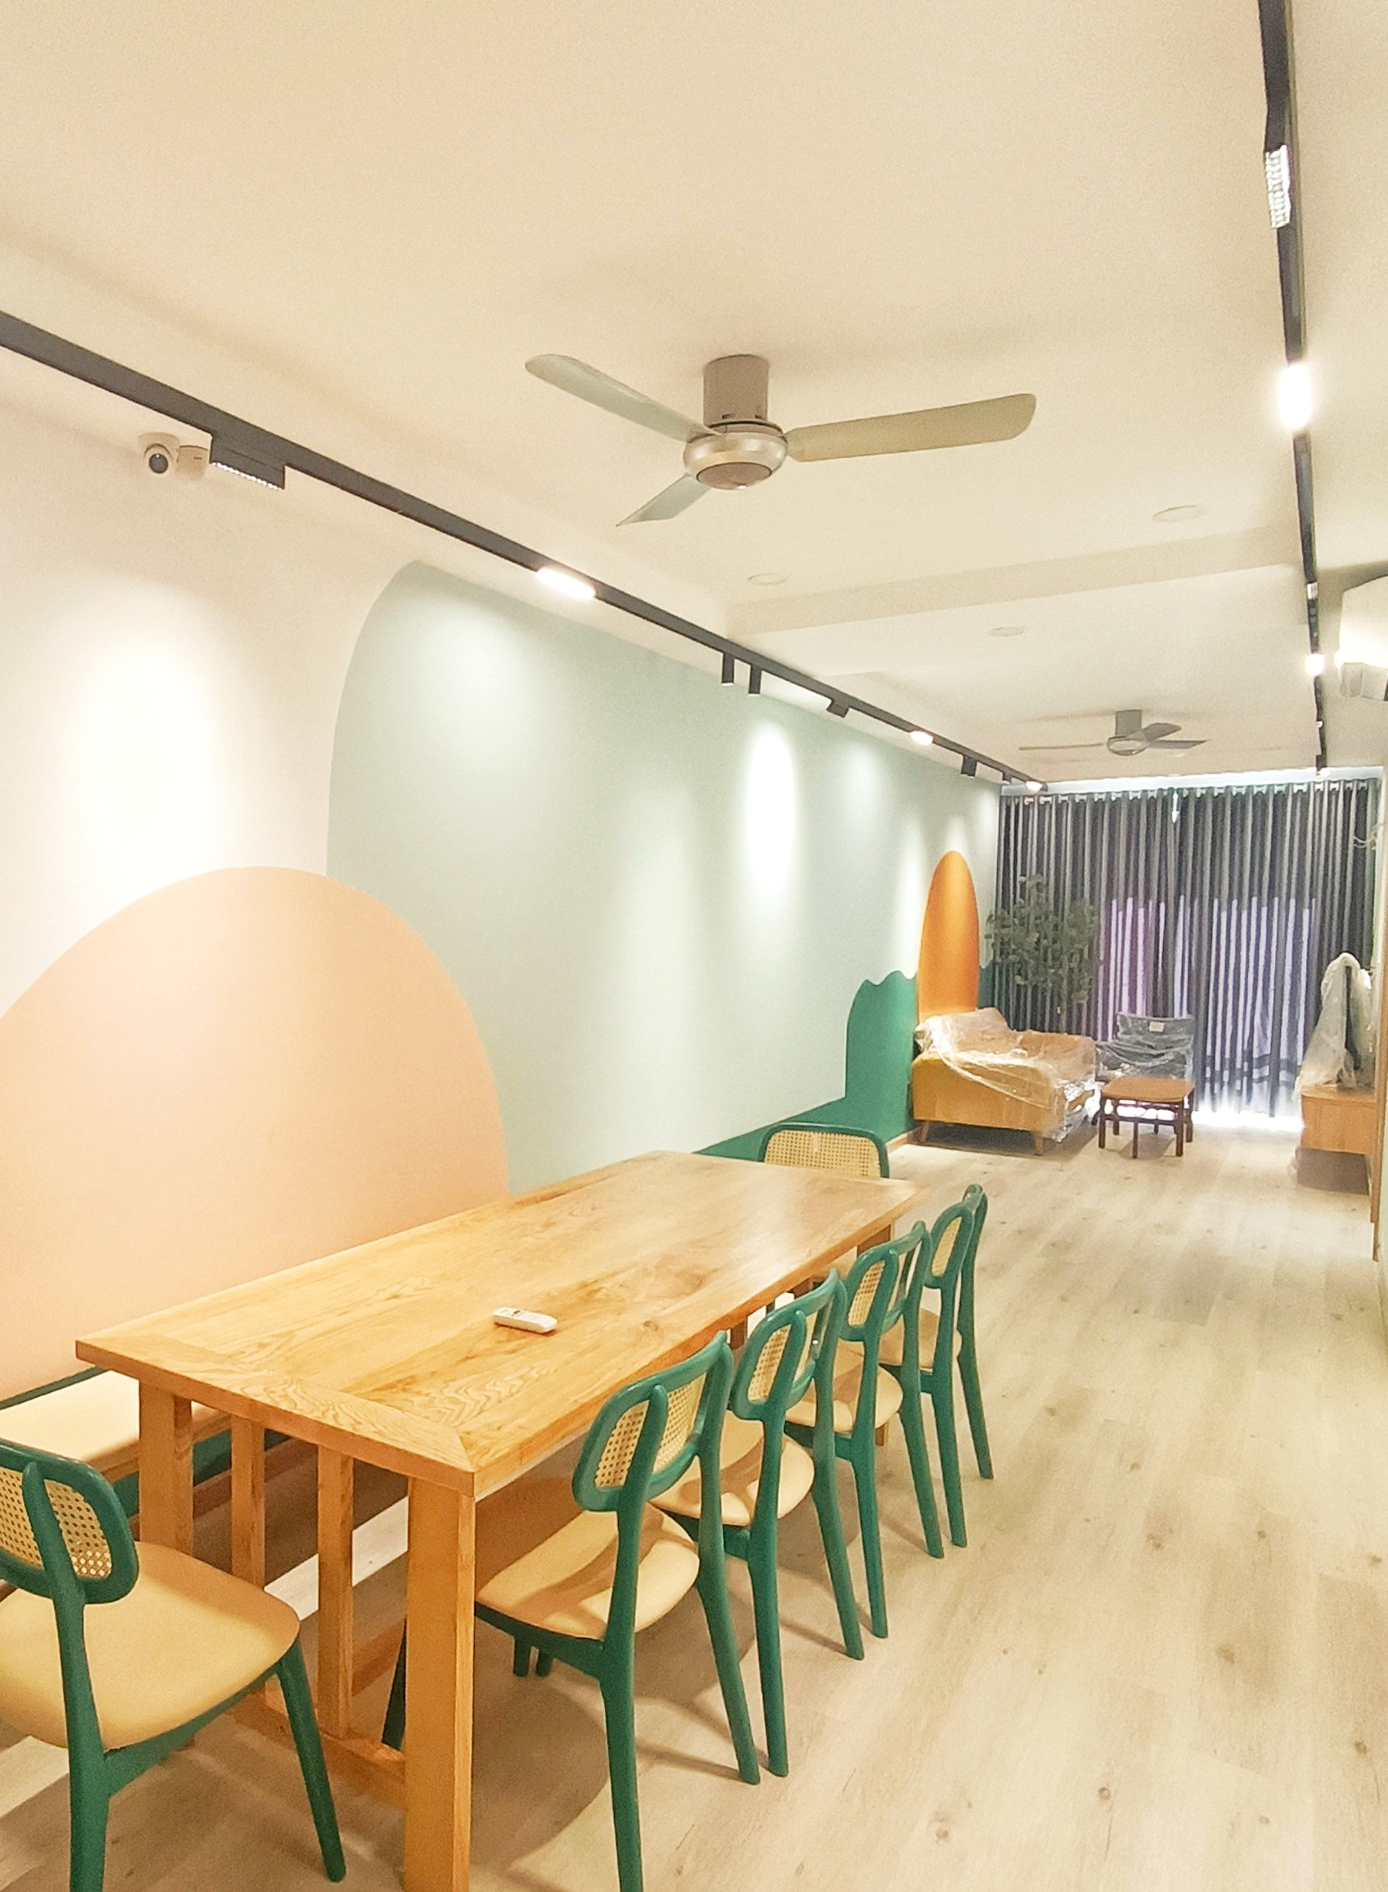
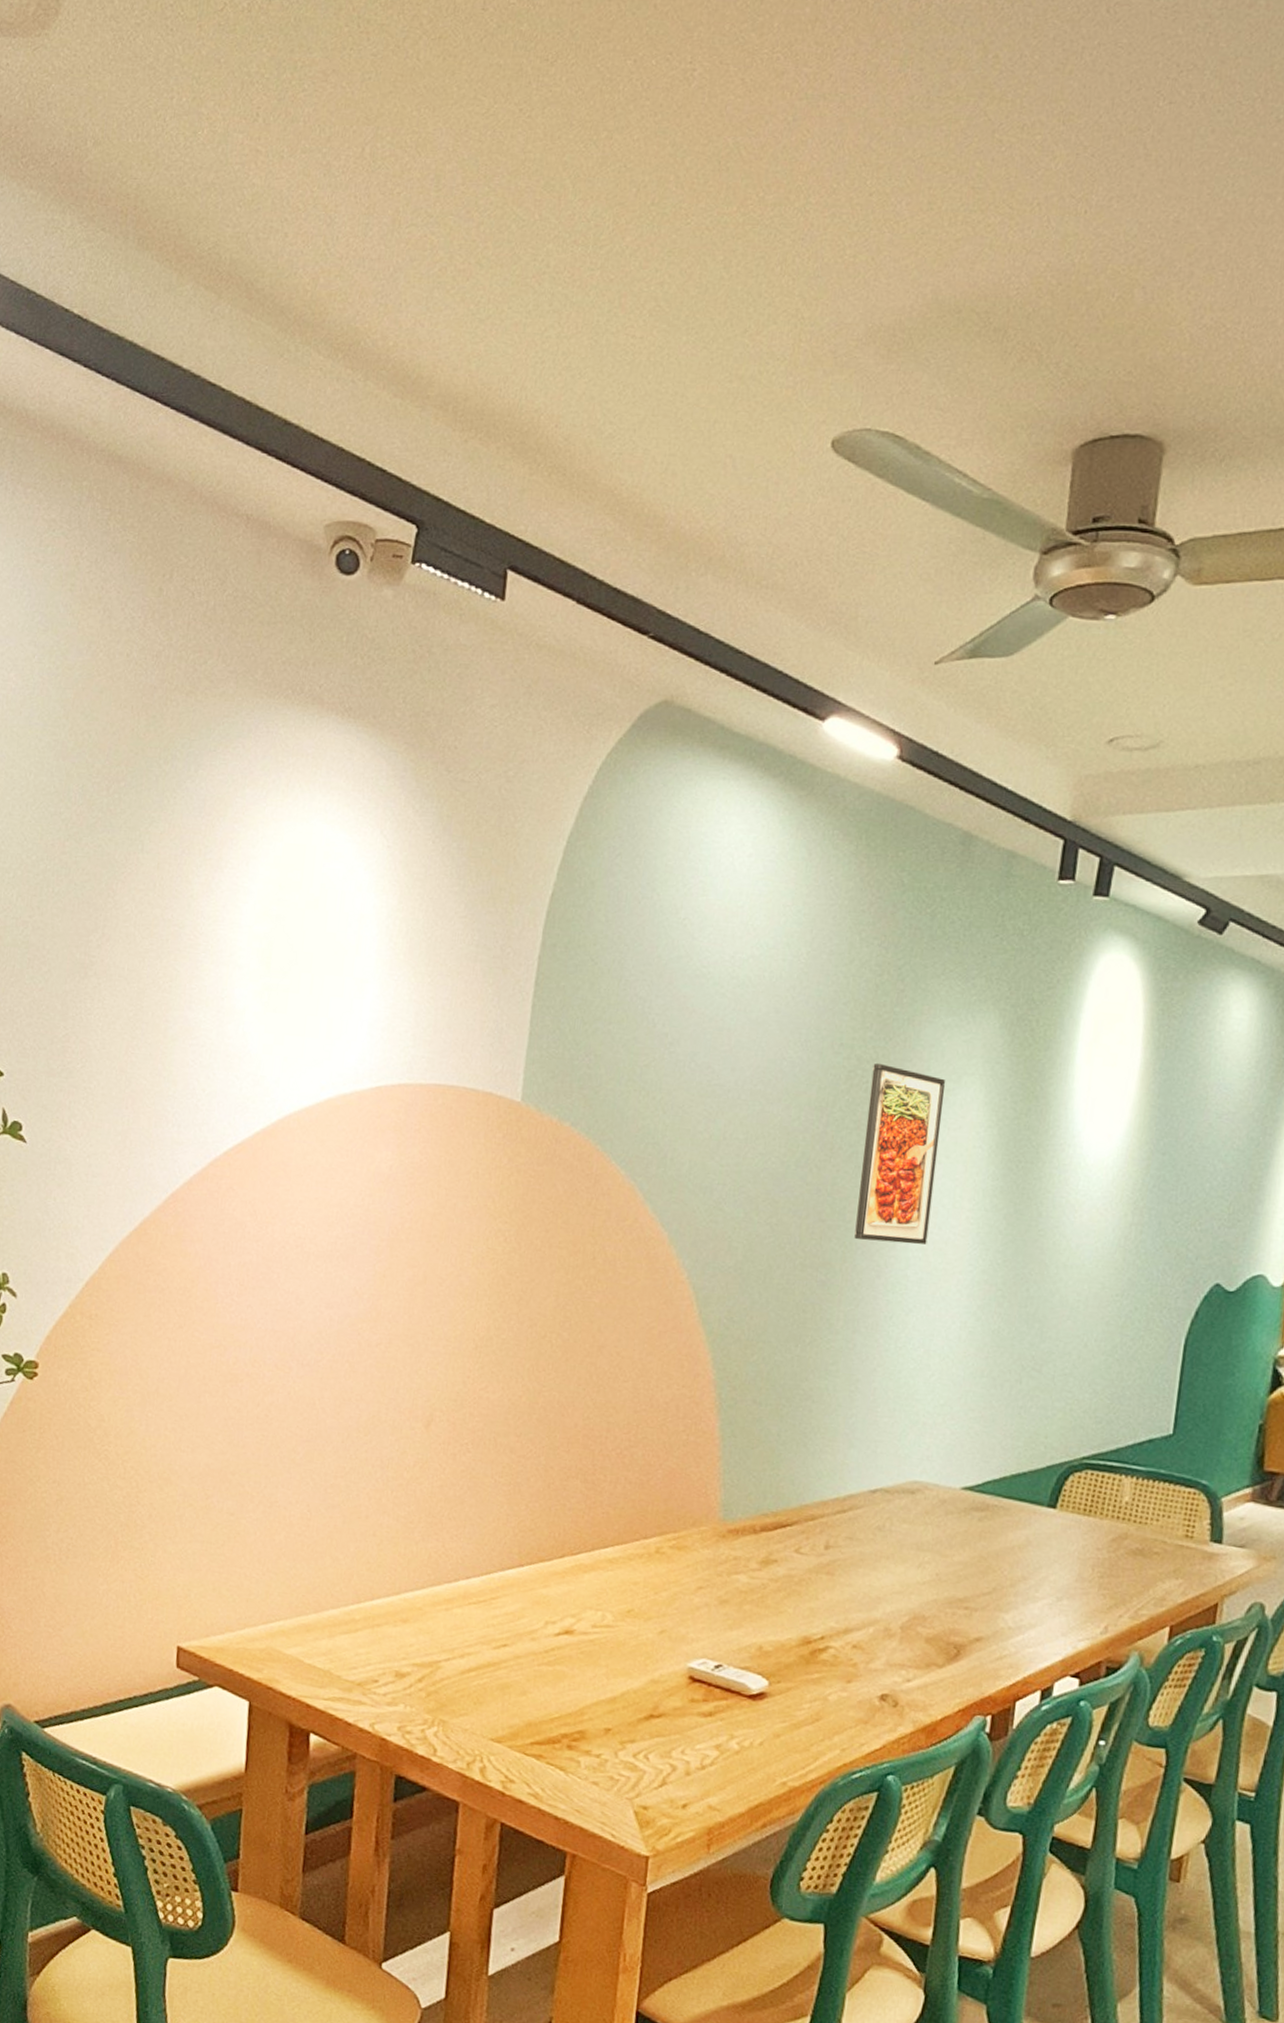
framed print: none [594,829,652,967] -> present [854,1063,945,1244]

